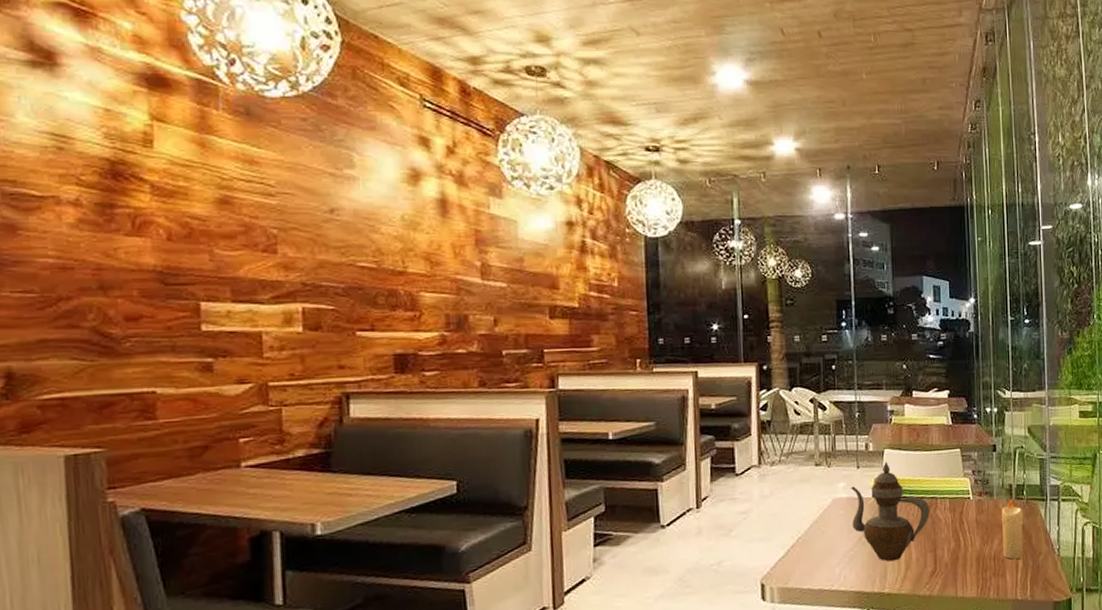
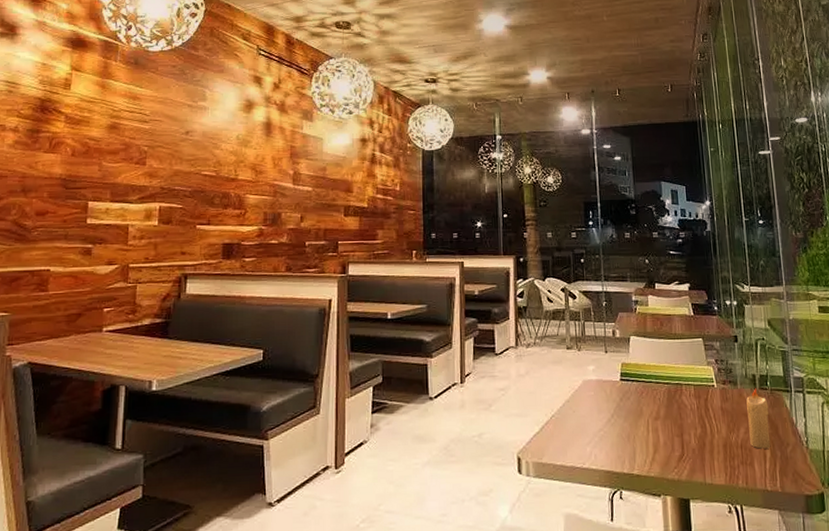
teapot: present [851,461,931,562] -> none [600,348,676,444]

